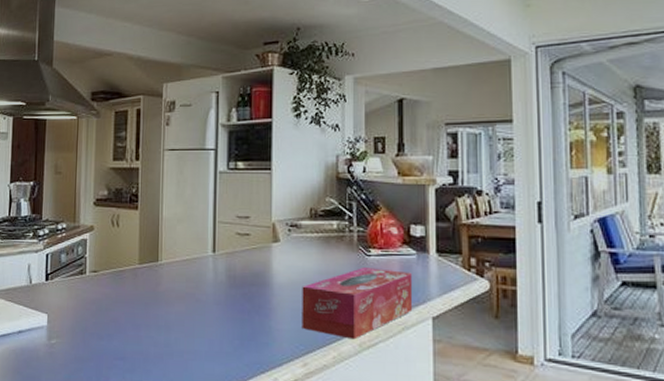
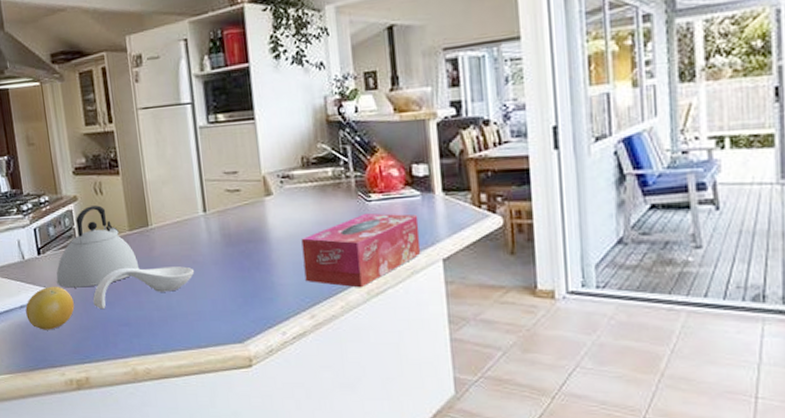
fruit: none [23,313,73,358] -> present [25,286,75,330]
kettle: none [59,237,144,317] -> present [56,205,140,288]
spoon rest: none [92,300,197,341] -> present [93,266,195,310]

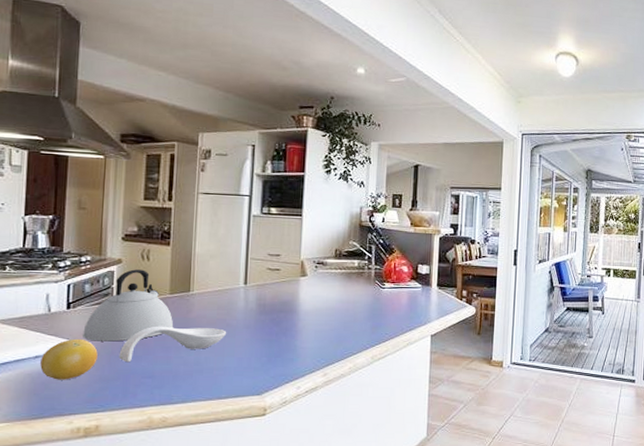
tissue box: present [301,213,421,288] -> none [323,298,418,354]

